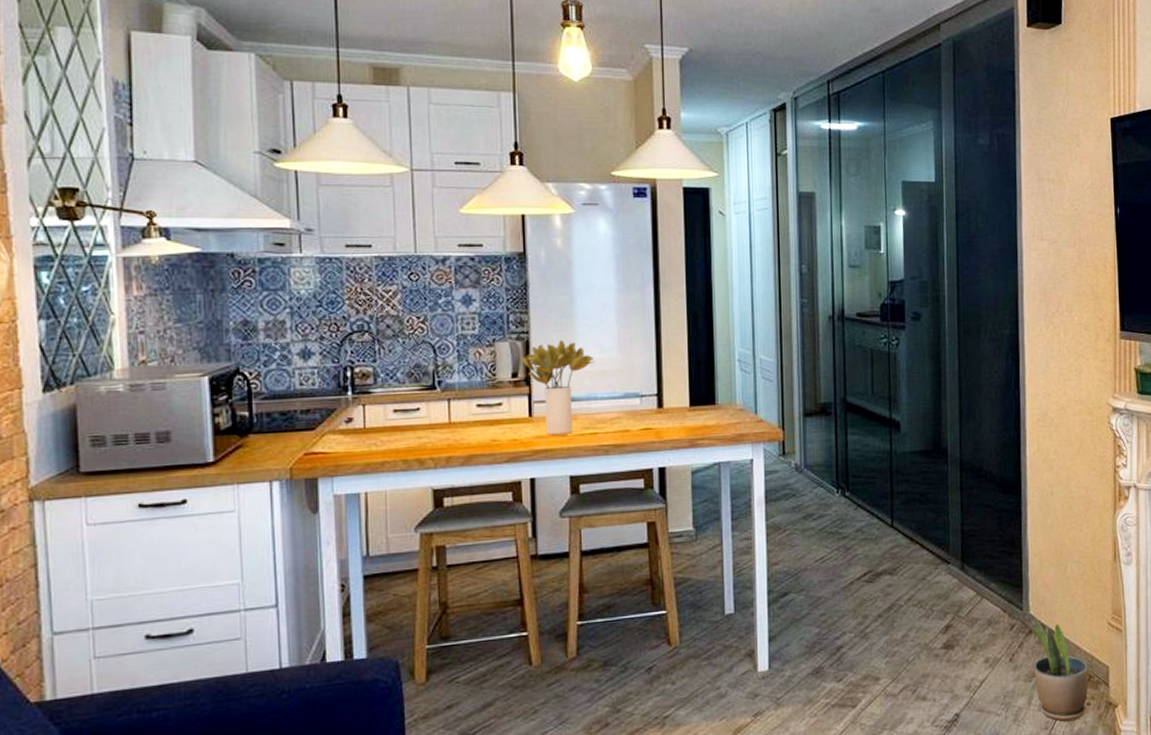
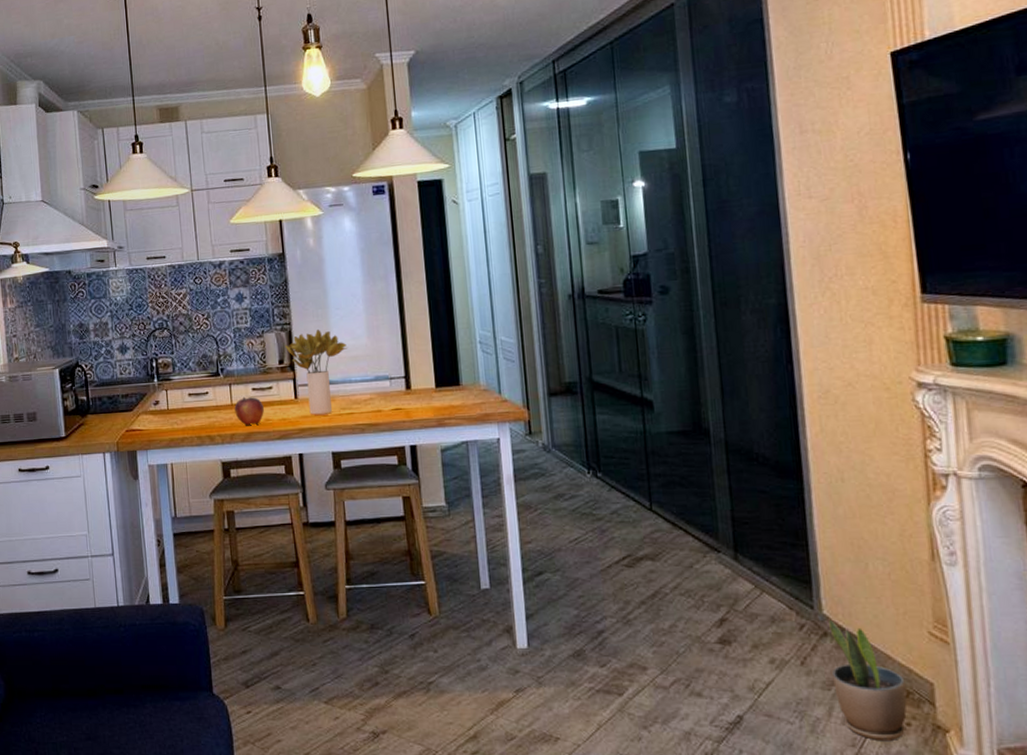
fruit: none [453,414,492,448] -> present [234,396,265,426]

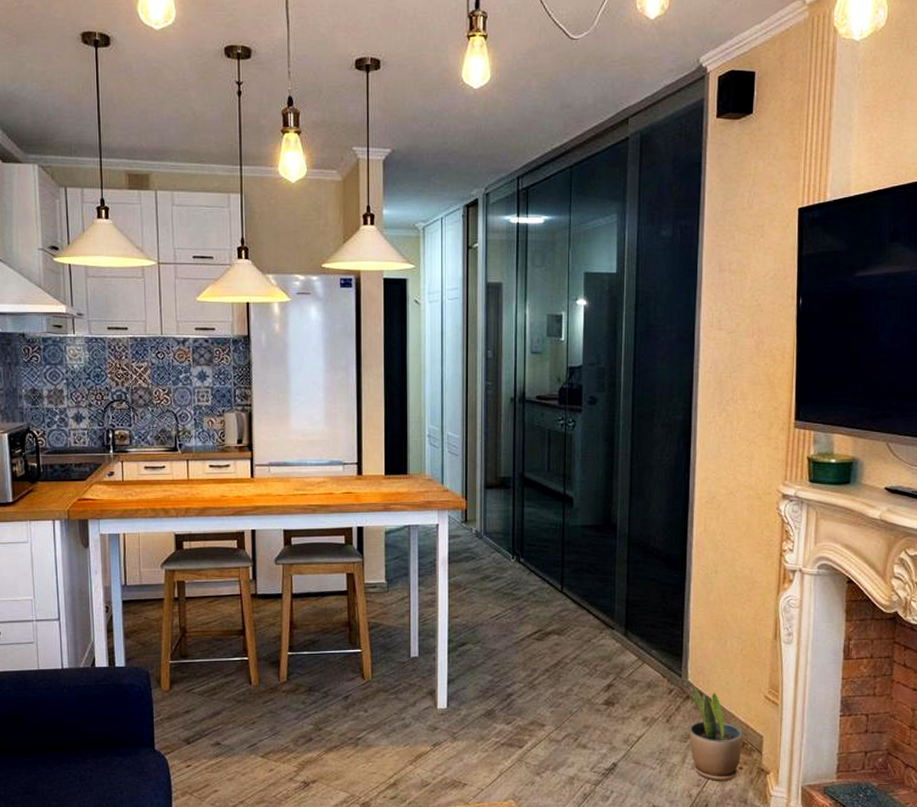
fruit: present [234,396,265,426] -> none [191,473,221,501]
flower bouquet: present [284,330,348,415] -> none [244,413,306,494]

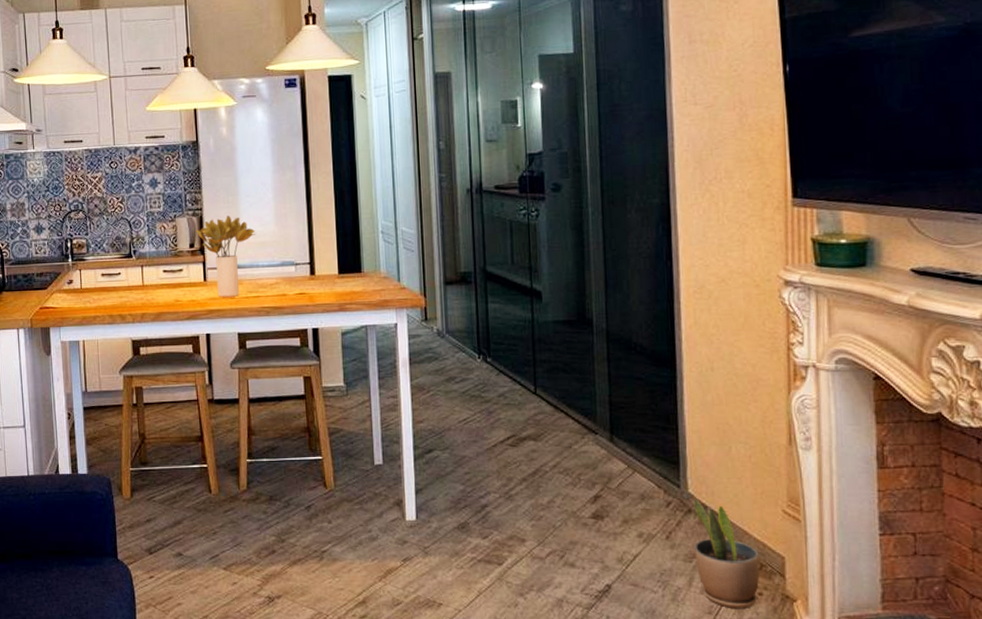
flower bouquet: none [244,413,306,494] -> present [195,216,256,297]

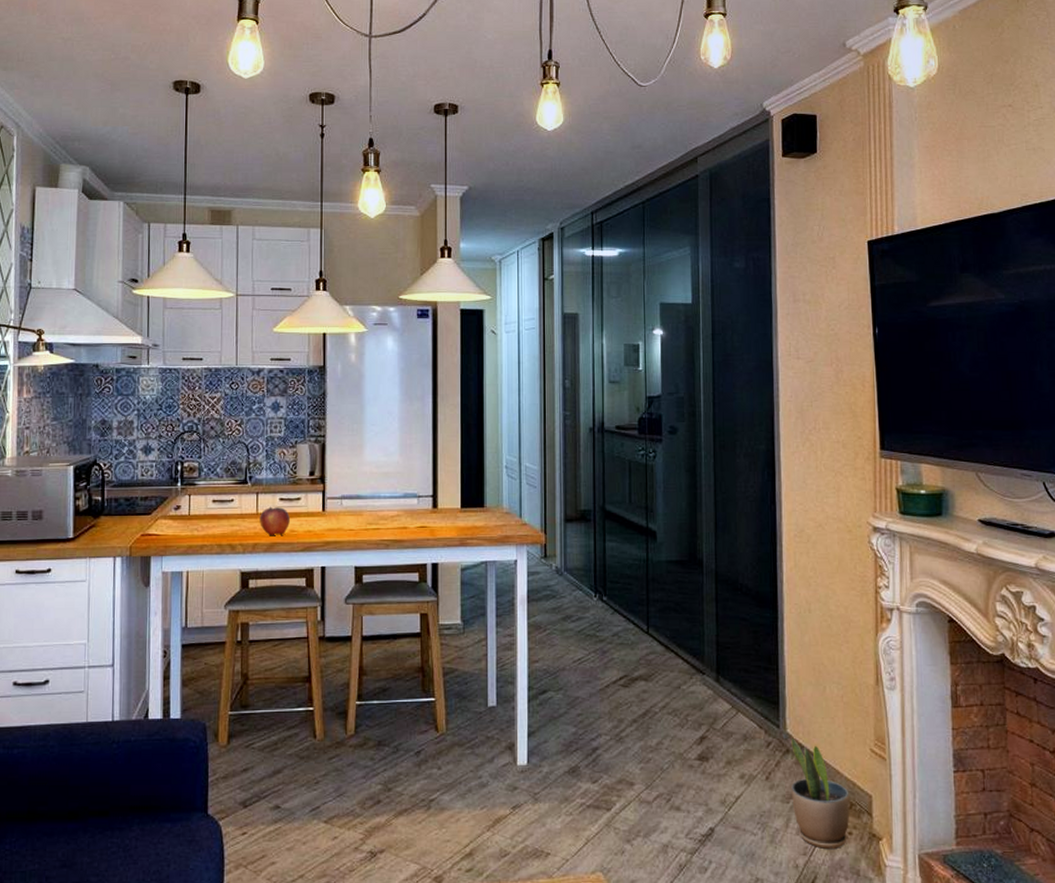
fruit: none [146,278,175,306] -> present [260,506,291,536]
flower bouquet: present [195,216,256,297] -> none [316,444,380,528]

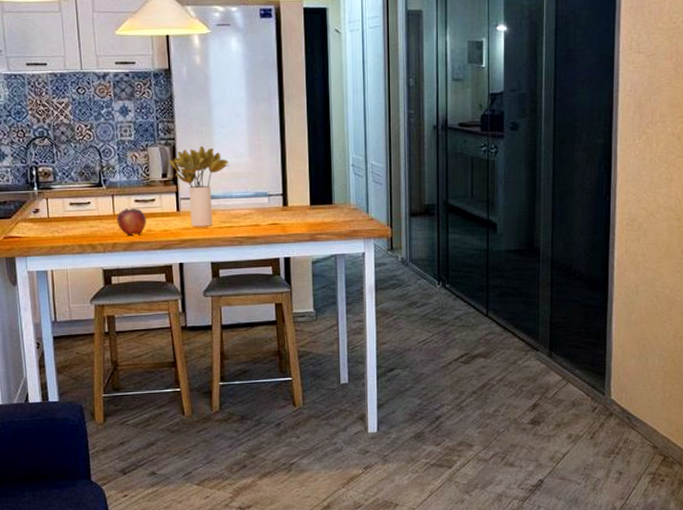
flower bouquet: none [316,444,380,528] -> present [168,146,230,227]
potted plant: present [791,737,850,850] -> none [613,403,664,494]

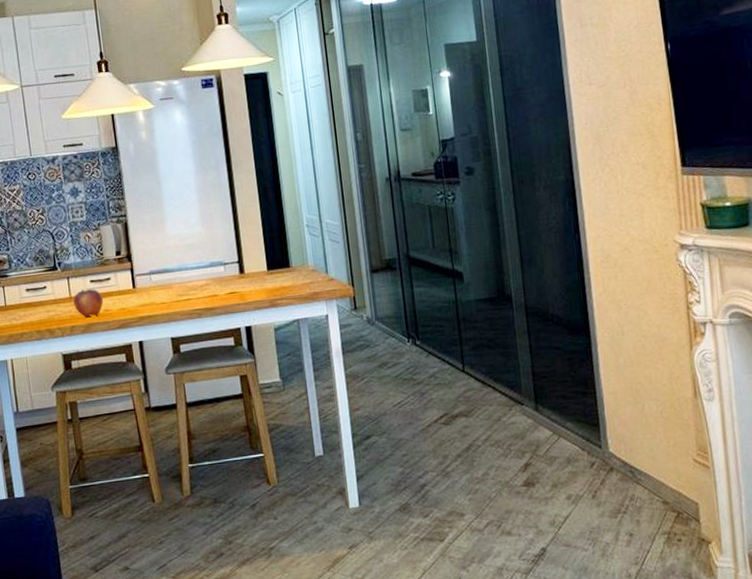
flower bouquet: present [168,146,230,227] -> none [121,220,183,303]

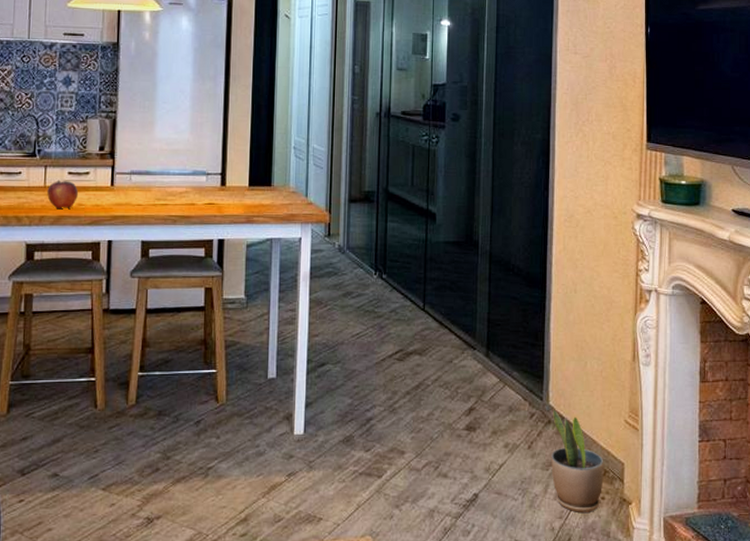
potted plant: none [614,455,678,557] -> present [551,409,604,514]

